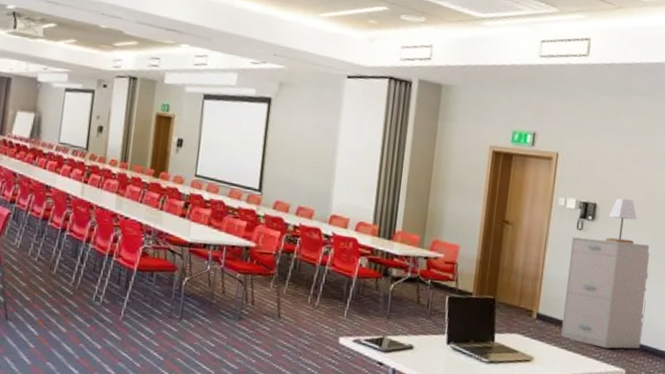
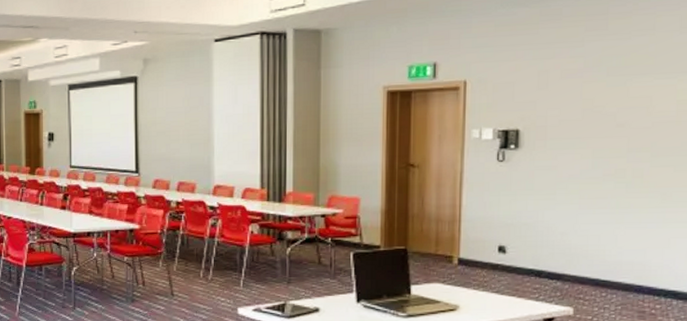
filing cabinet: present [561,237,650,349] -> none [490,167,593,287]
lamp: present [606,198,638,244] -> none [535,118,572,169]

